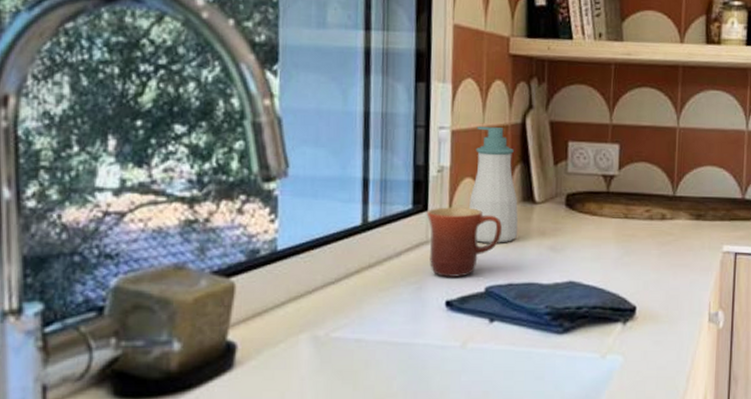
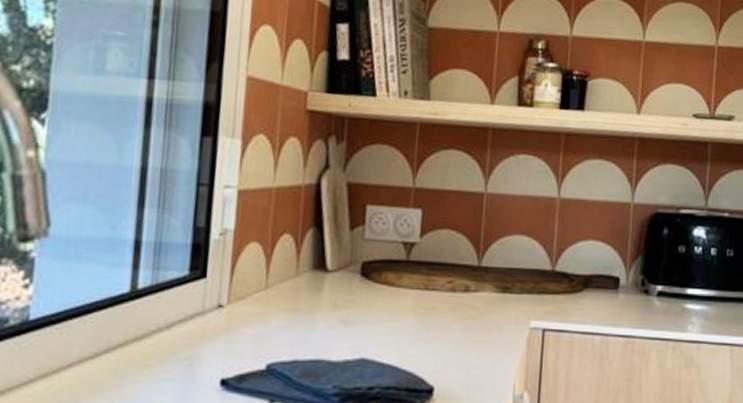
mug: present [426,207,502,277] -> none [204,274,289,353]
soap bottle: present [469,125,518,243] -> none [253,185,308,315]

